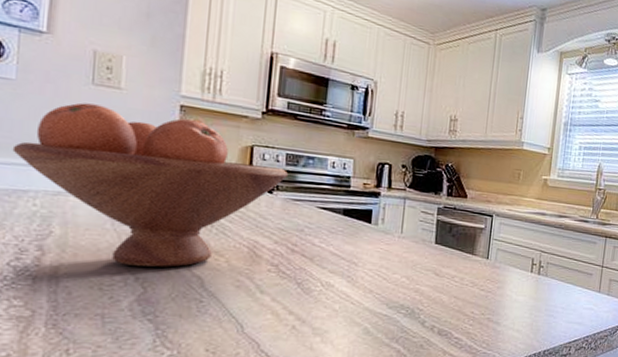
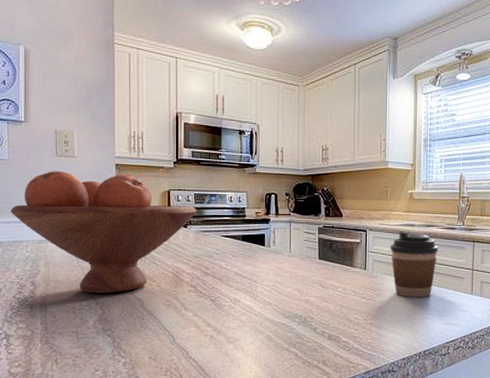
coffee cup: none [517,219,570,293] -> present [390,231,439,298]

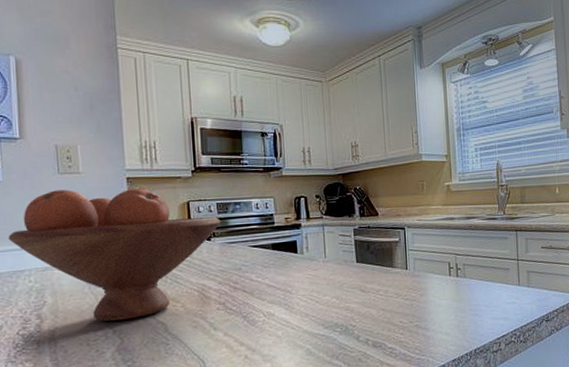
coffee cup: present [390,231,439,298] -> none [430,225,481,295]

